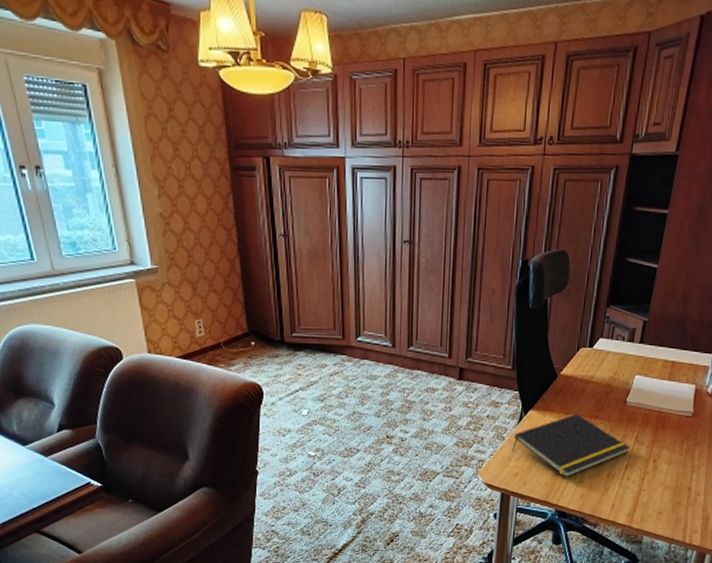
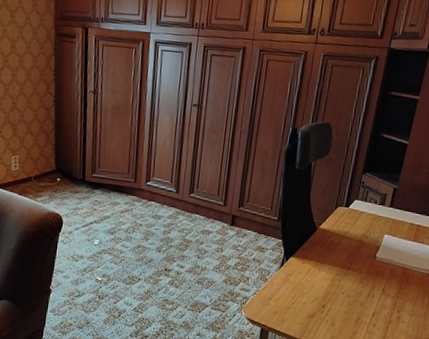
notepad: present [512,414,630,478] -> none [273,263,377,320]

